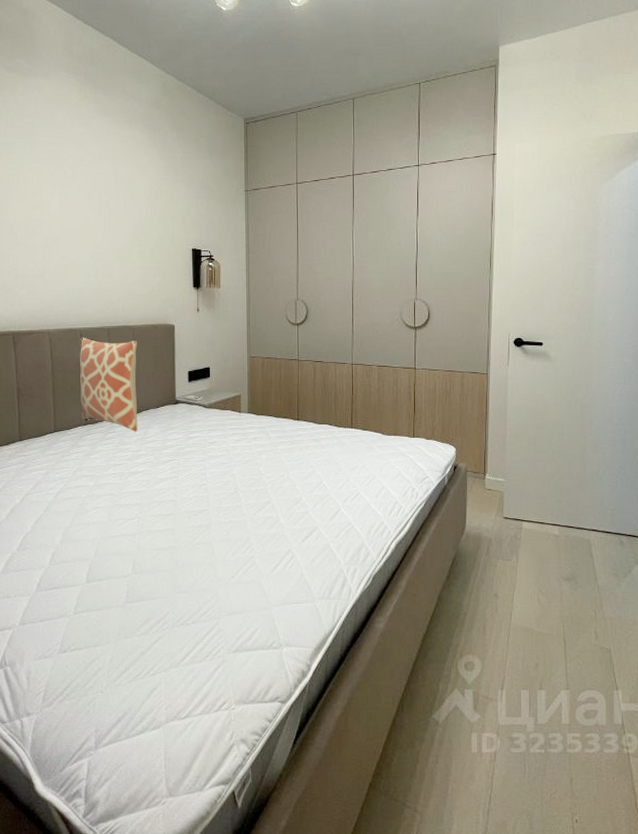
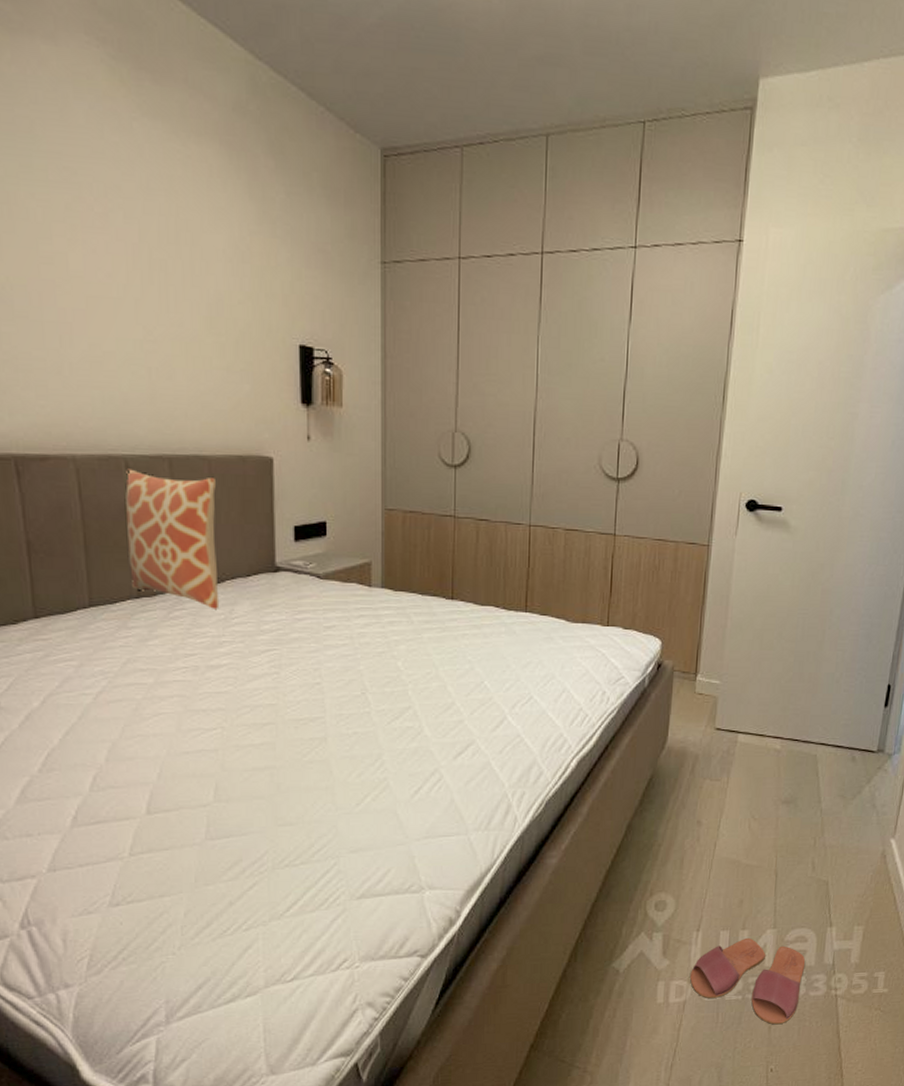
slippers: none [499,697,598,778] -> present [690,937,806,1025]

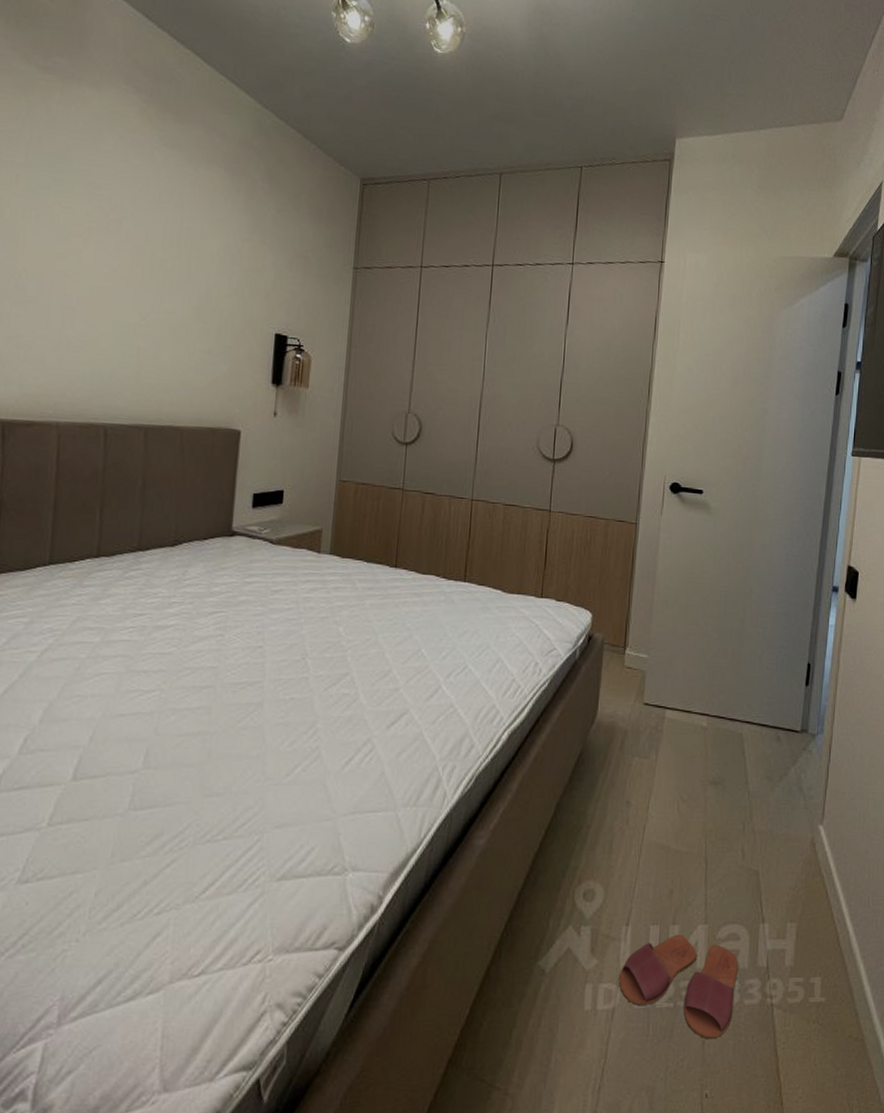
pillow: present [125,469,220,609] -> none [93,436,185,570]

